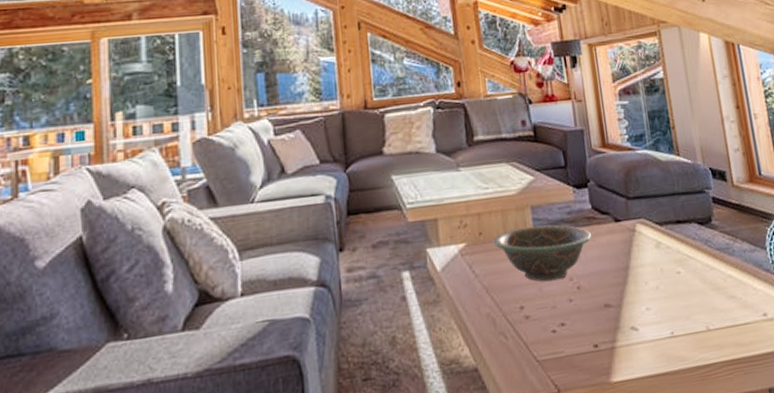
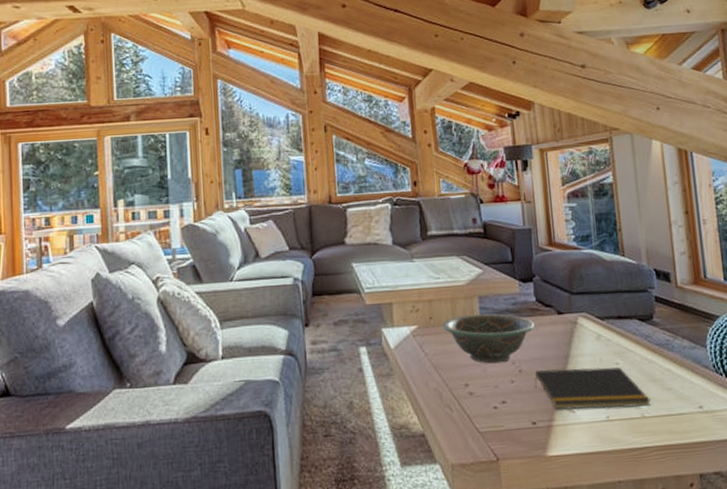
notepad: none [594,276,716,328] -> present [534,367,652,410]

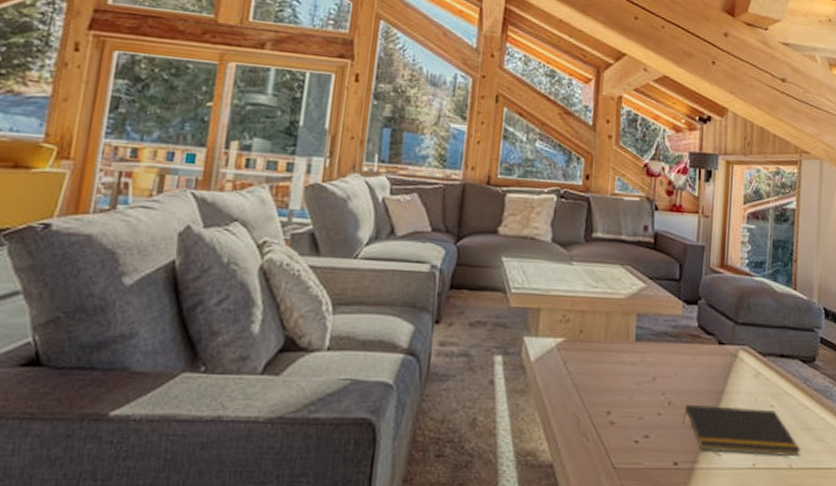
decorative bowl: present [442,313,535,364] -> none [592,332,693,392]

